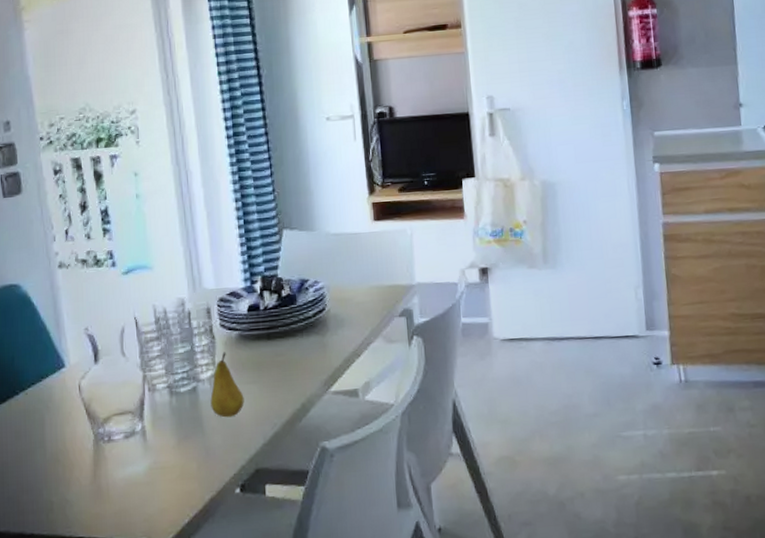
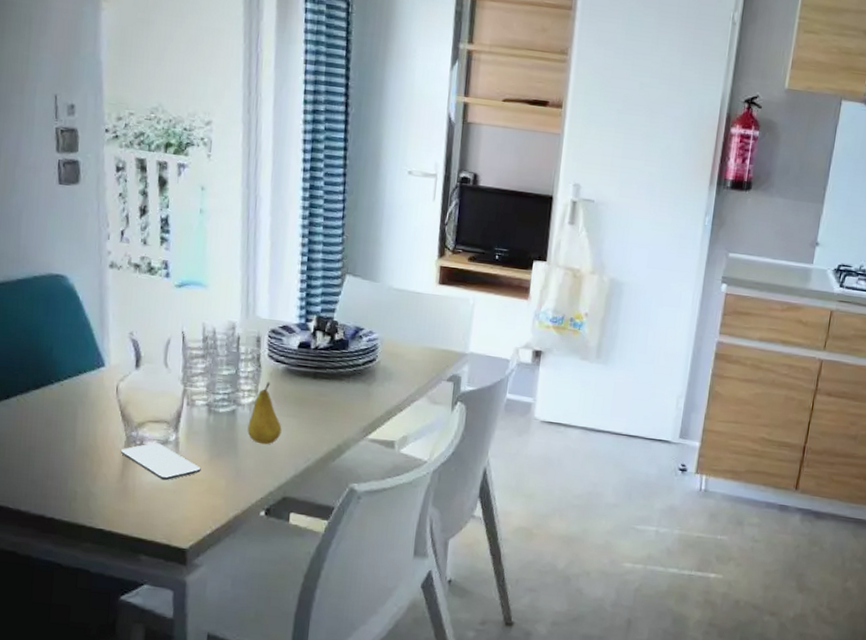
smartphone: none [90,435,171,474] -> present [120,442,201,481]

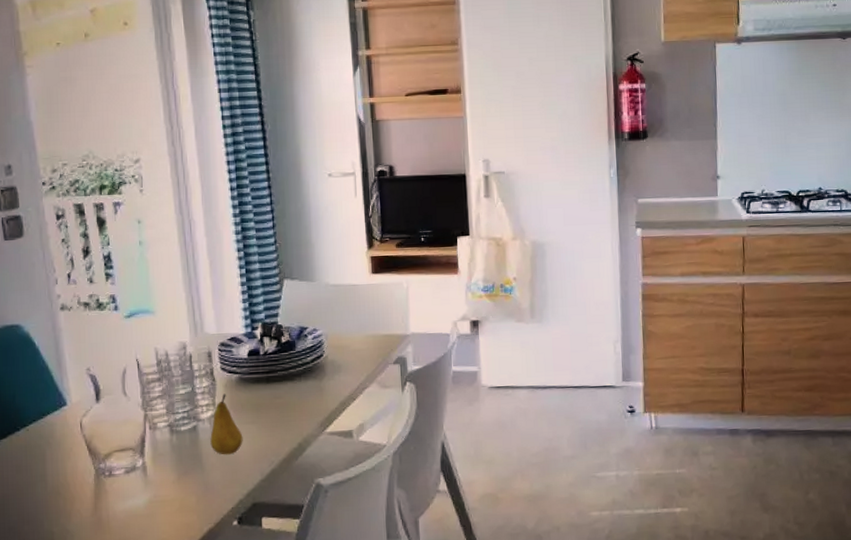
smartphone: present [120,442,201,481] -> none [91,471,171,507]

